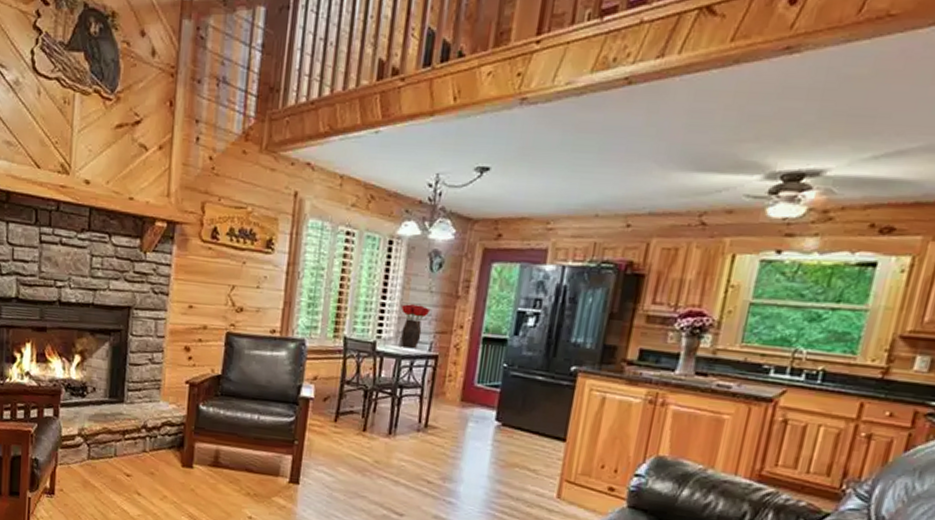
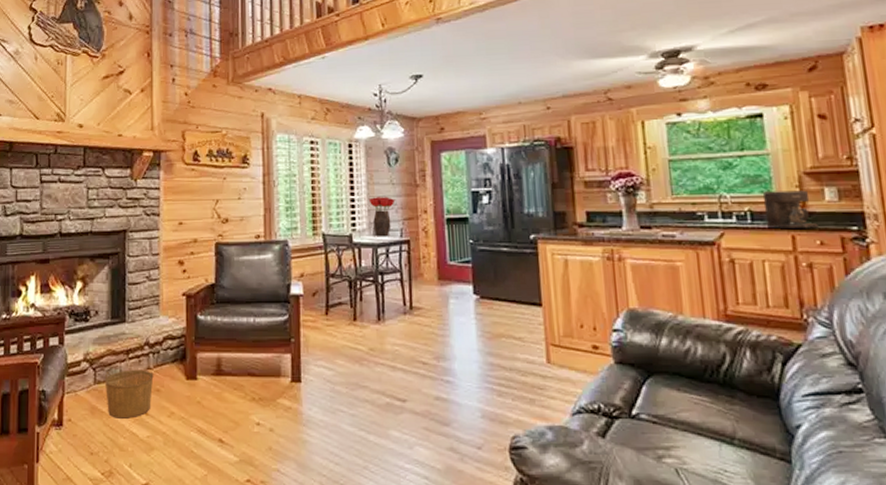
basket: none [98,448,149,497] -> present [104,369,154,419]
coffee maker: none [836,351,896,399] -> present [762,190,818,230]

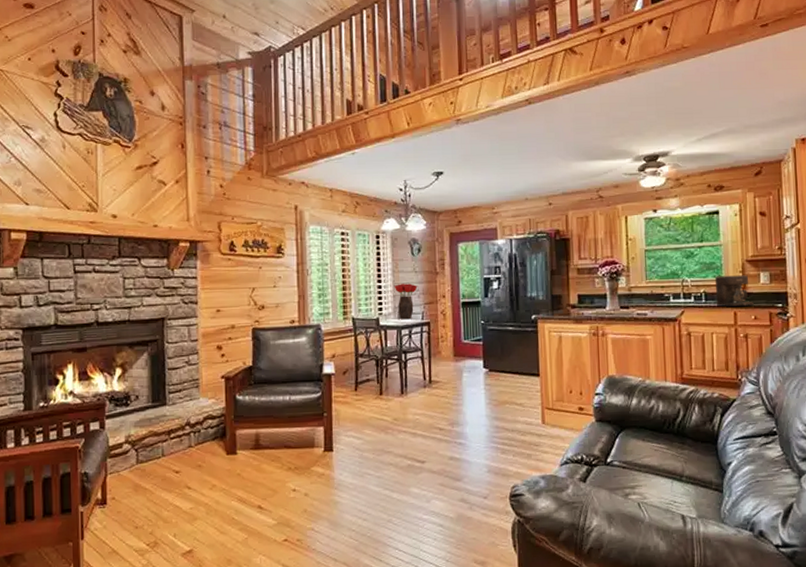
basket: present [104,369,154,419] -> none [147,448,195,494]

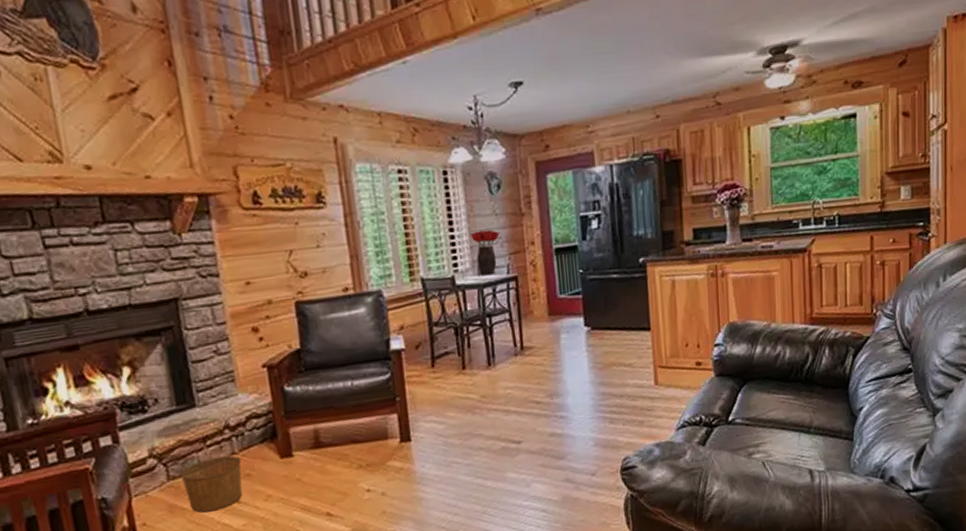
basket: none [147,448,195,494] -> present [179,455,242,513]
coffee maker: present [714,275,754,307] -> none [849,190,893,231]

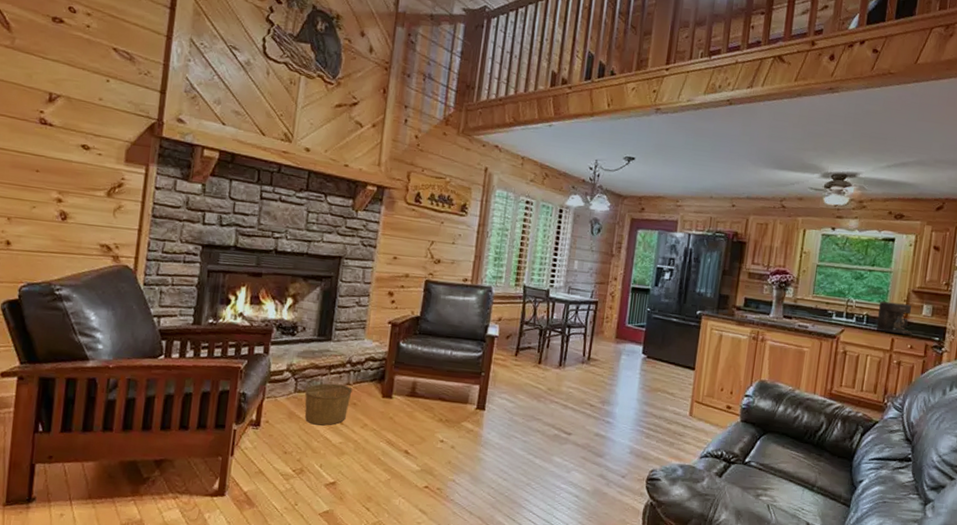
bouquet: present [470,230,501,276] -> none [568,260,593,296]
coffee maker: none [849,190,893,231] -> present [876,301,912,336]

